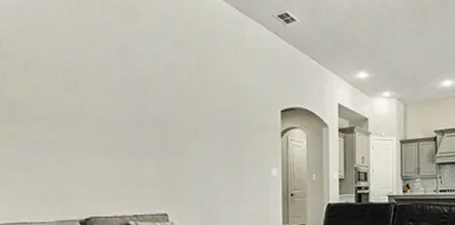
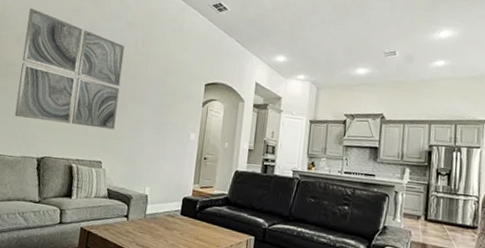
wall art: none [31,26,177,175] -> present [14,7,124,130]

